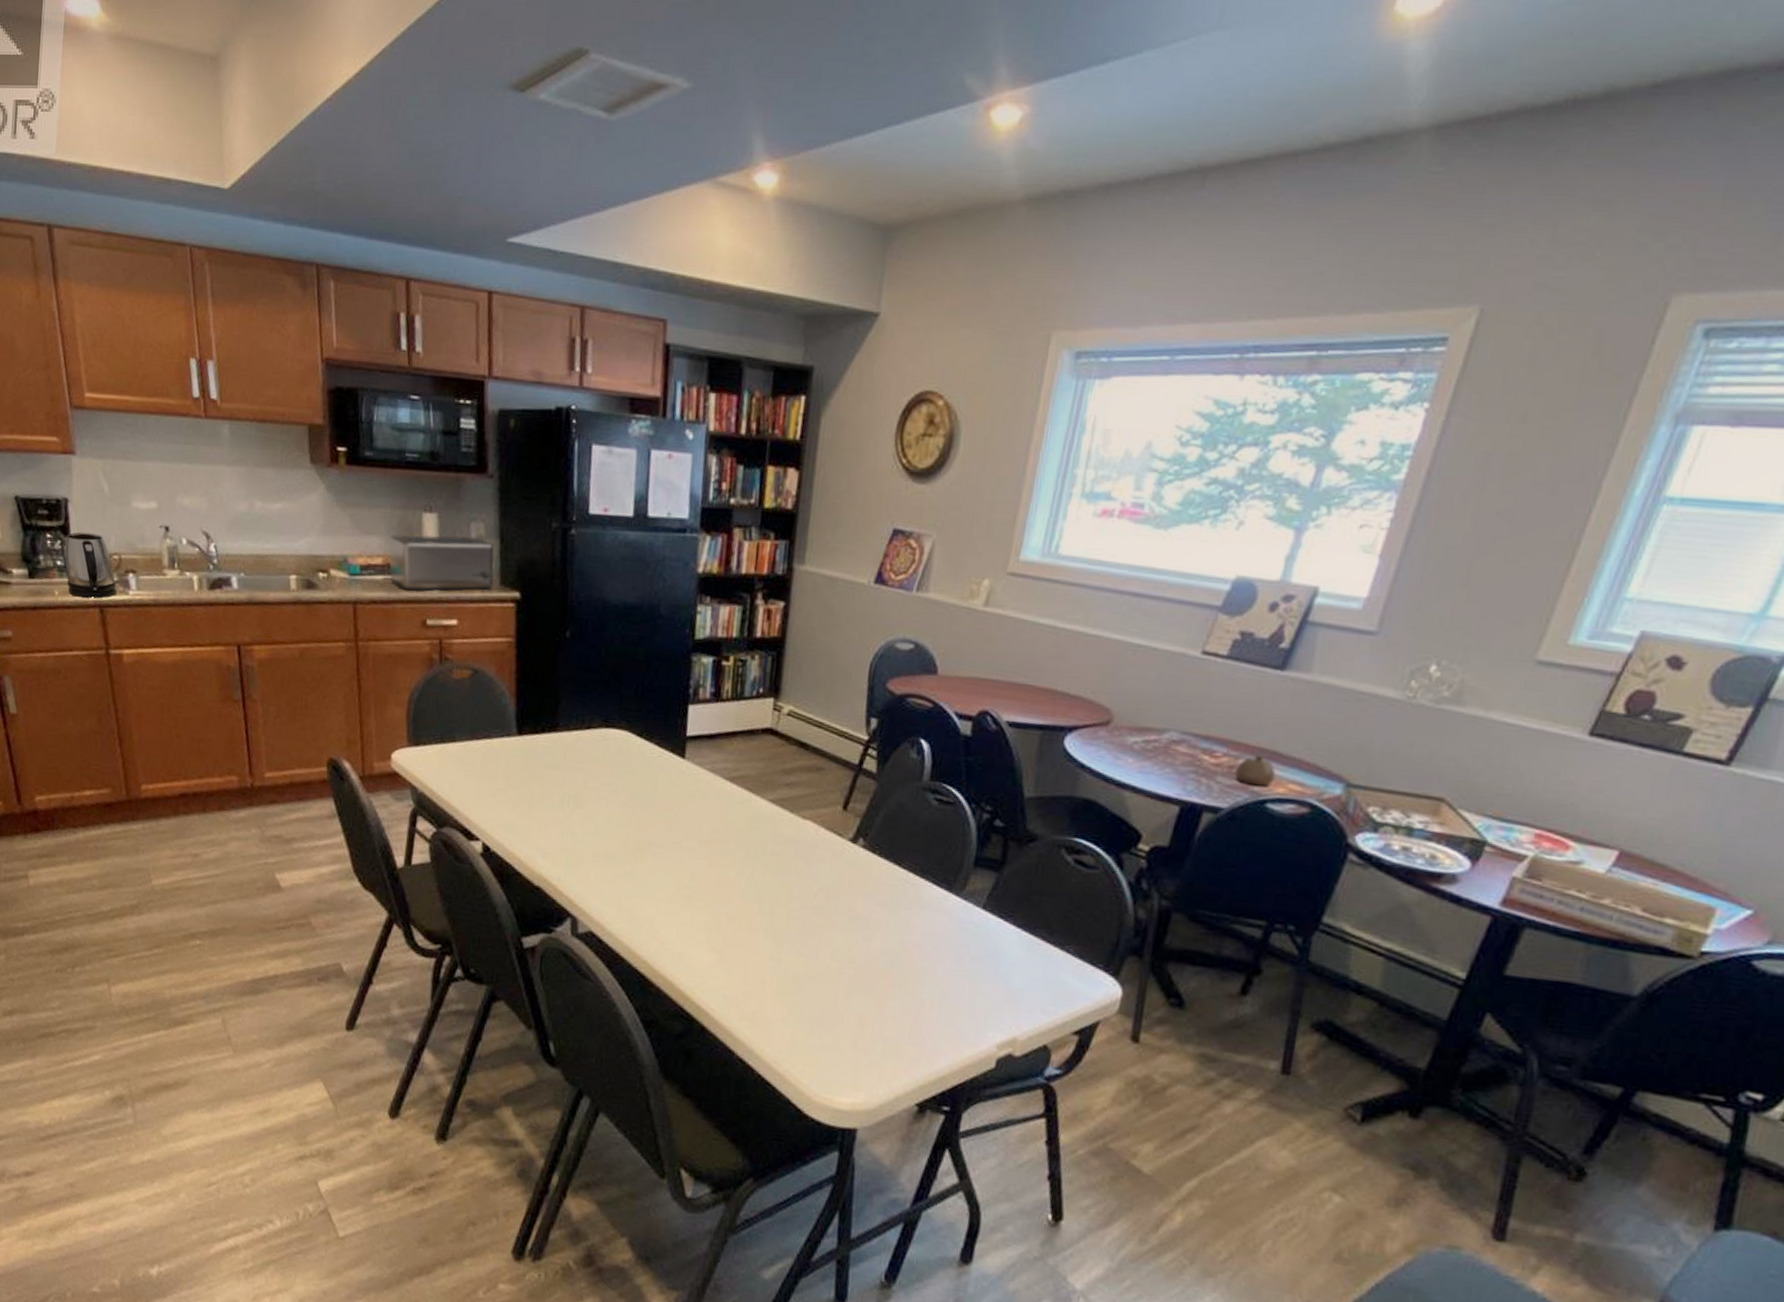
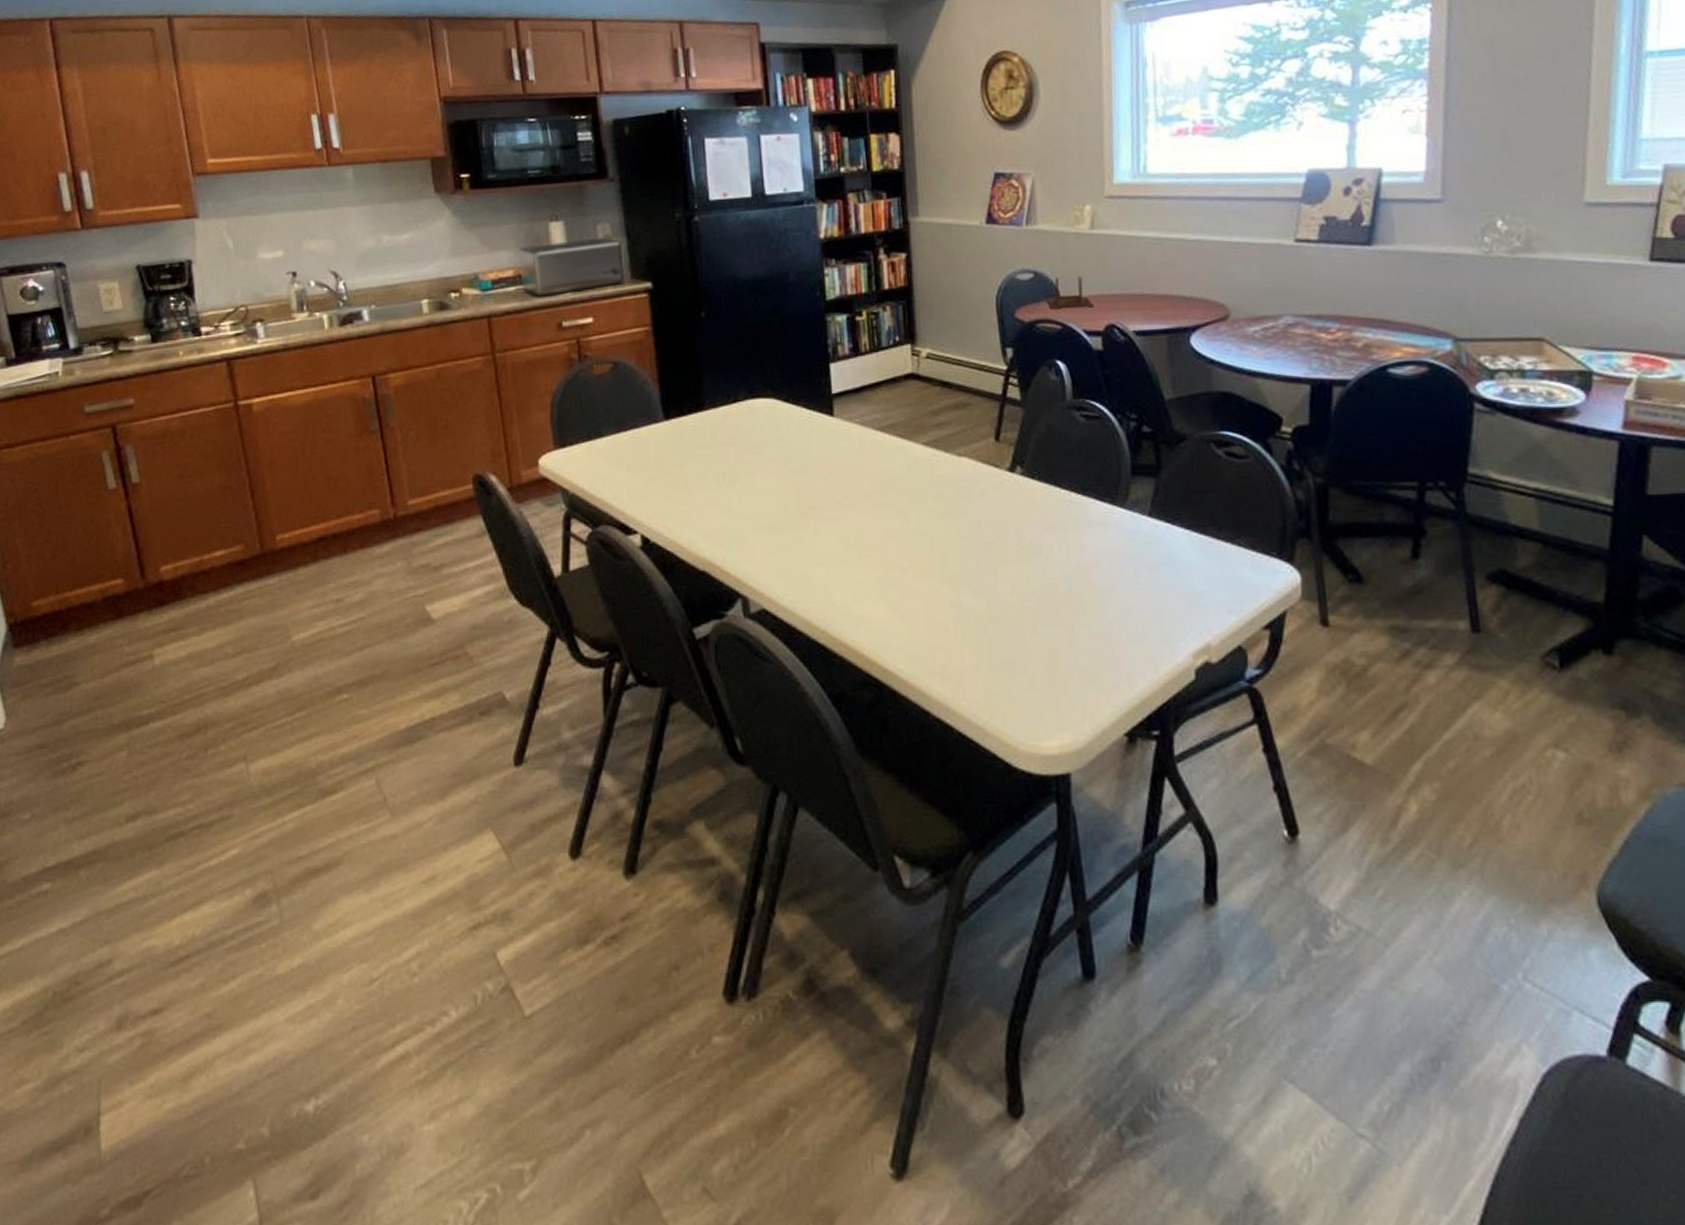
kettle: present [64,531,117,599] -> none [188,289,244,354]
napkin holder: none [922,652,971,690] -> present [1046,276,1094,310]
sugar bowl: present [1233,754,1276,787] -> none [1351,325,1390,354]

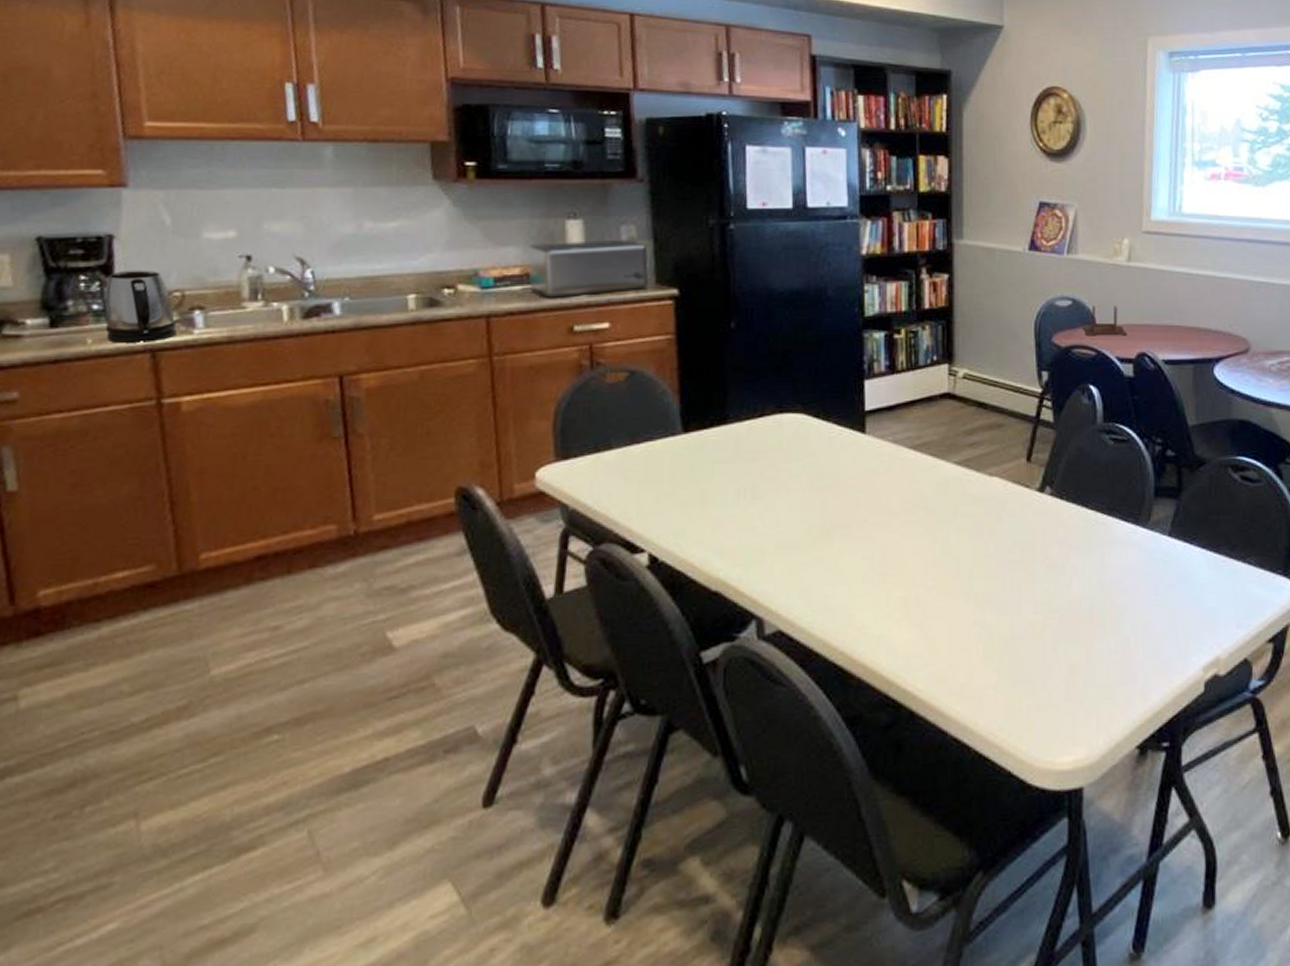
kettle: none [188,289,244,354] -> present [104,269,177,343]

